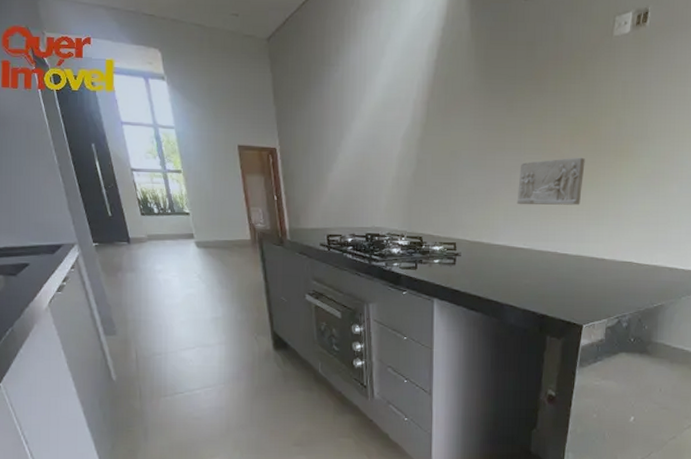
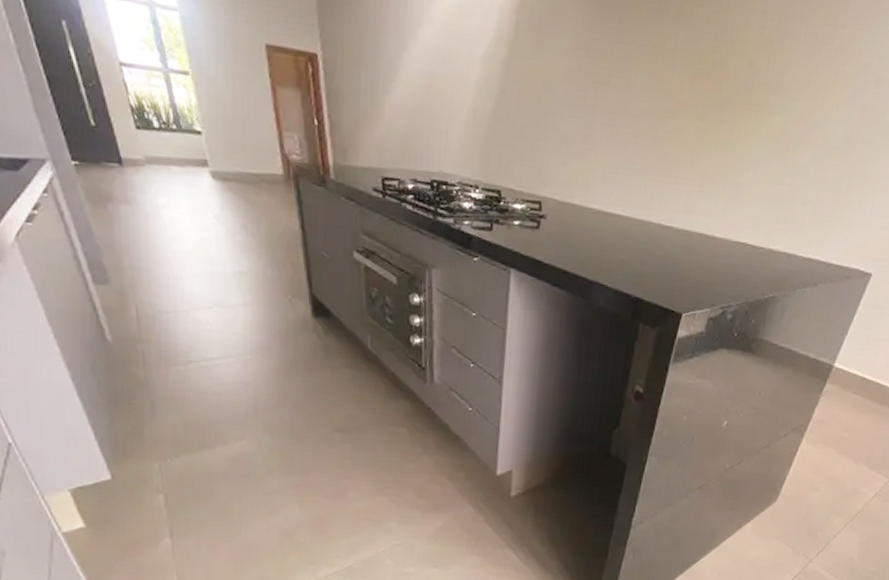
relief sculpture: present [516,157,585,205] -> none [618,105,706,168]

